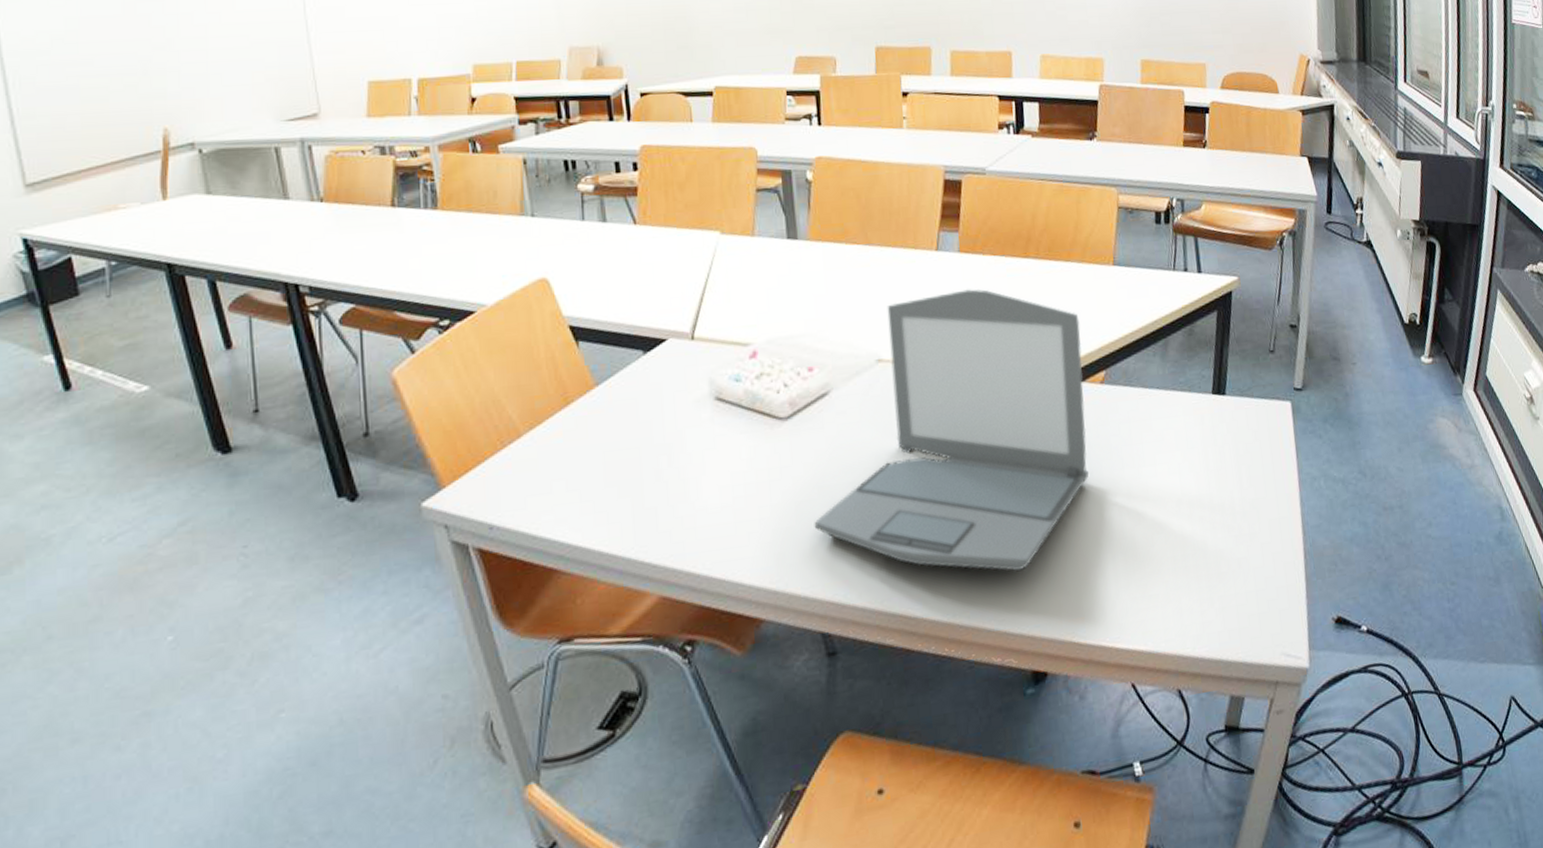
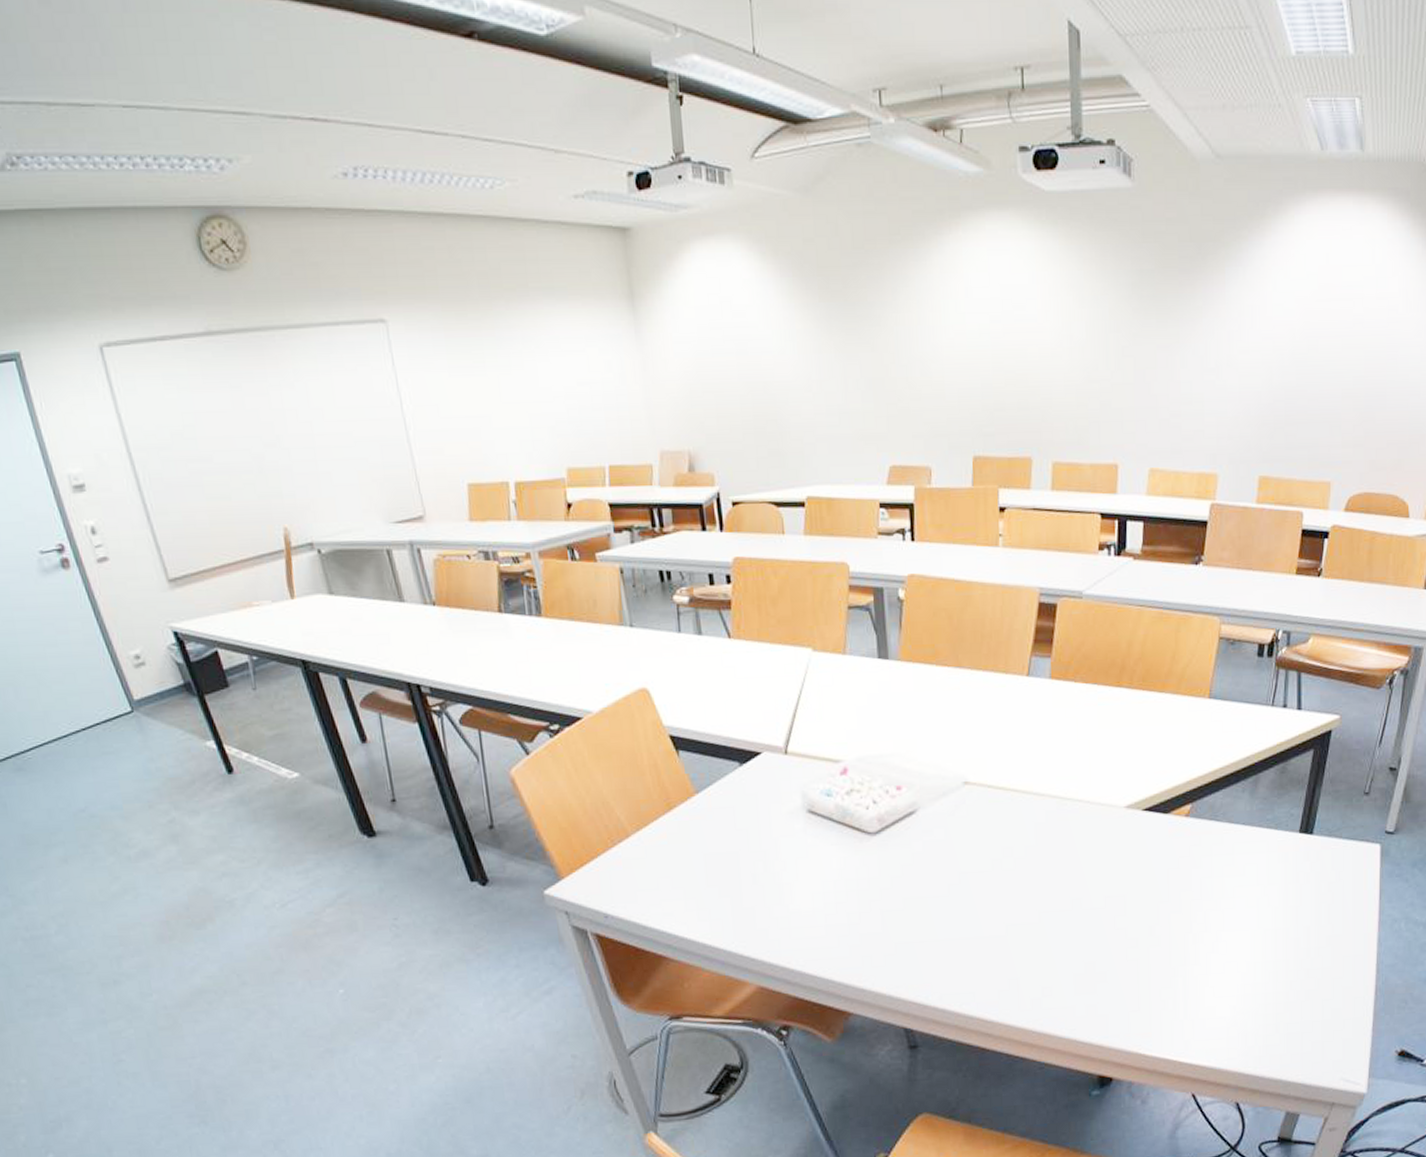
laptop: present [814,288,1088,572] -> none [899,716,1170,988]

